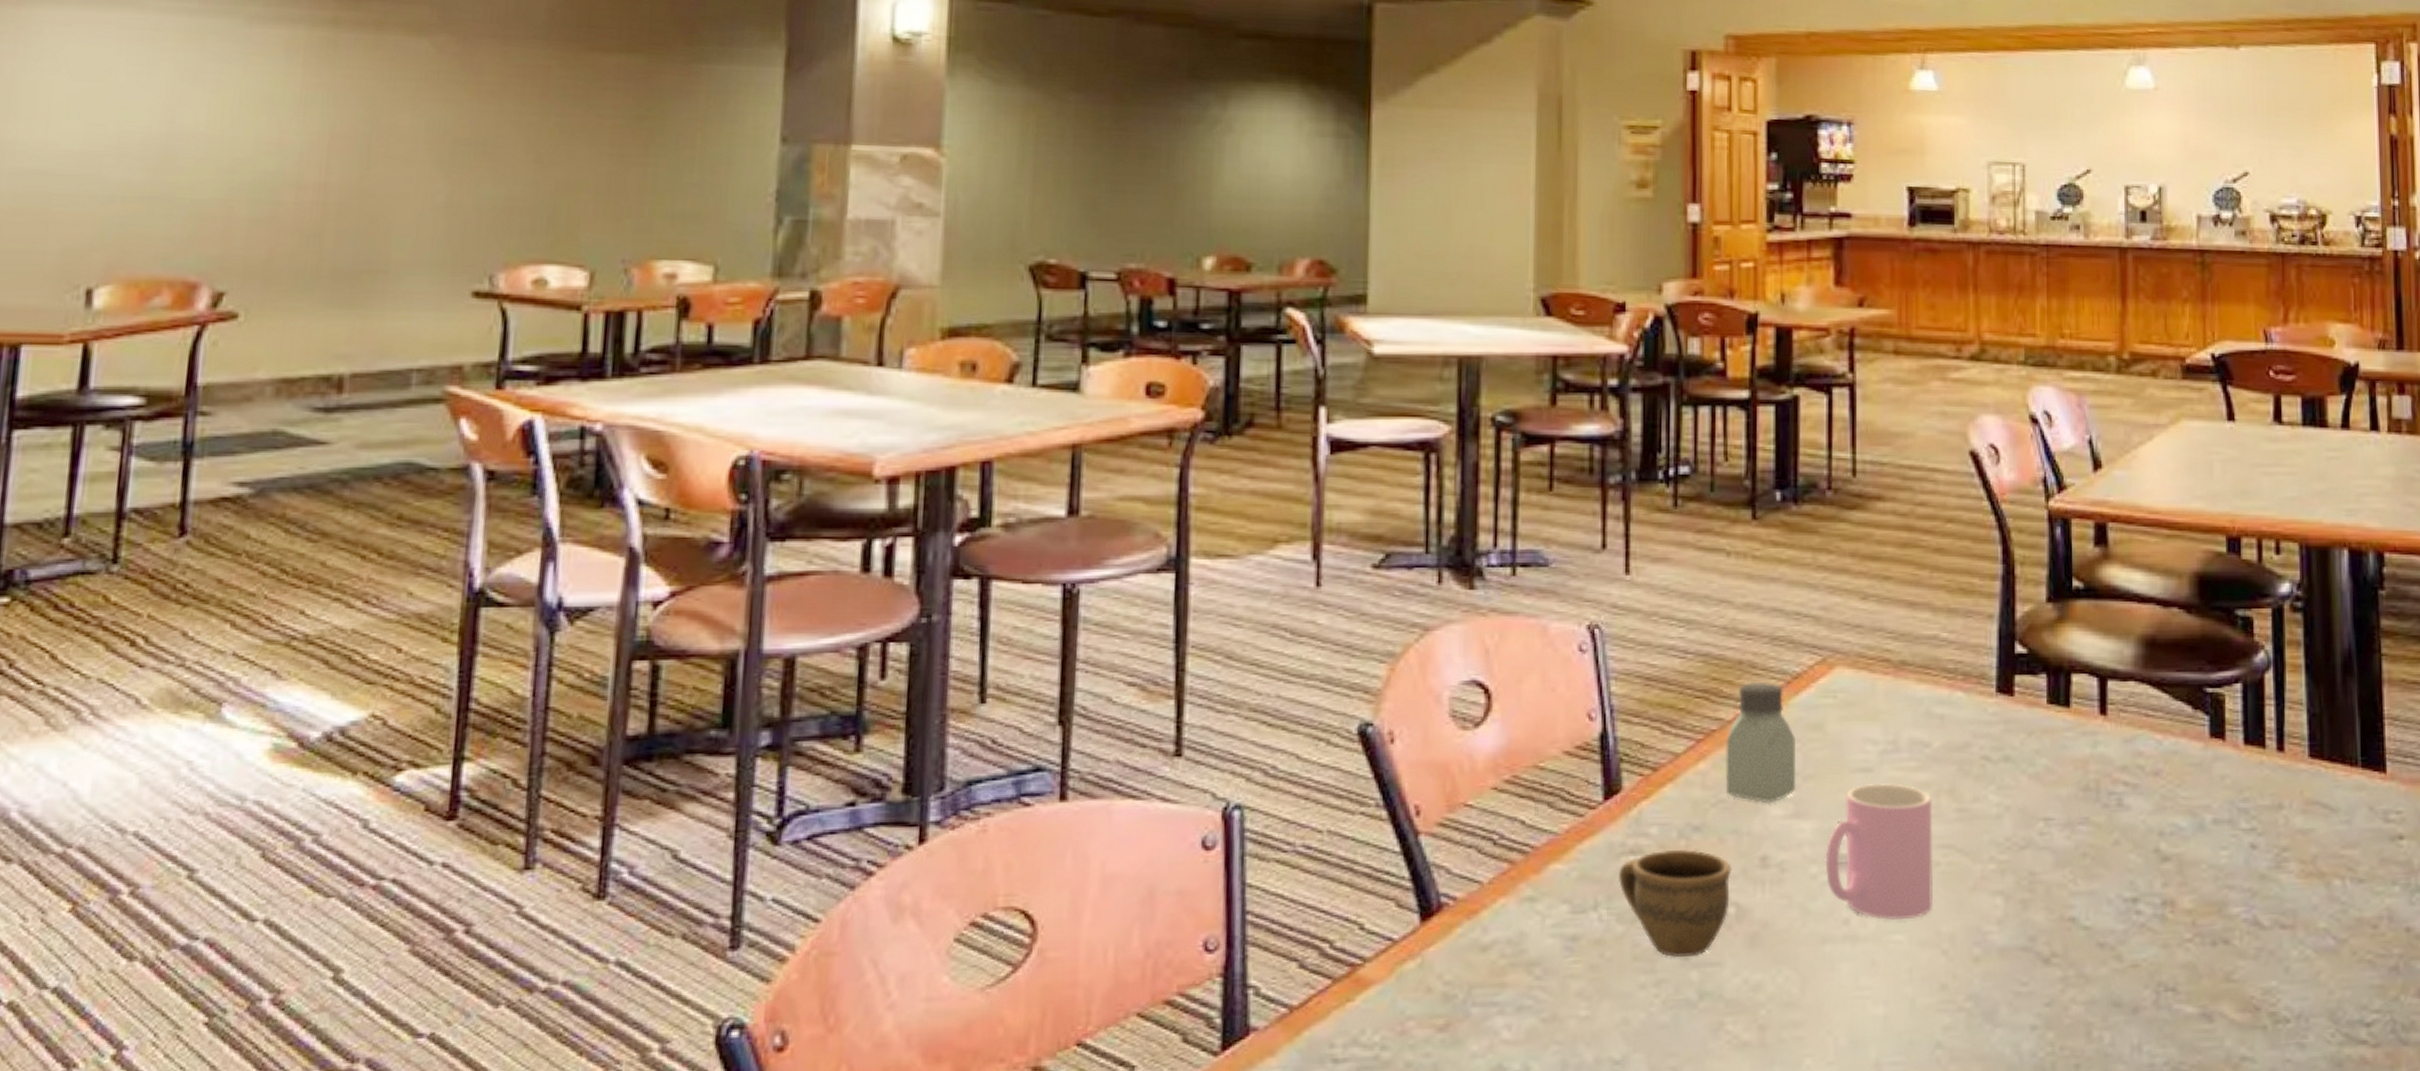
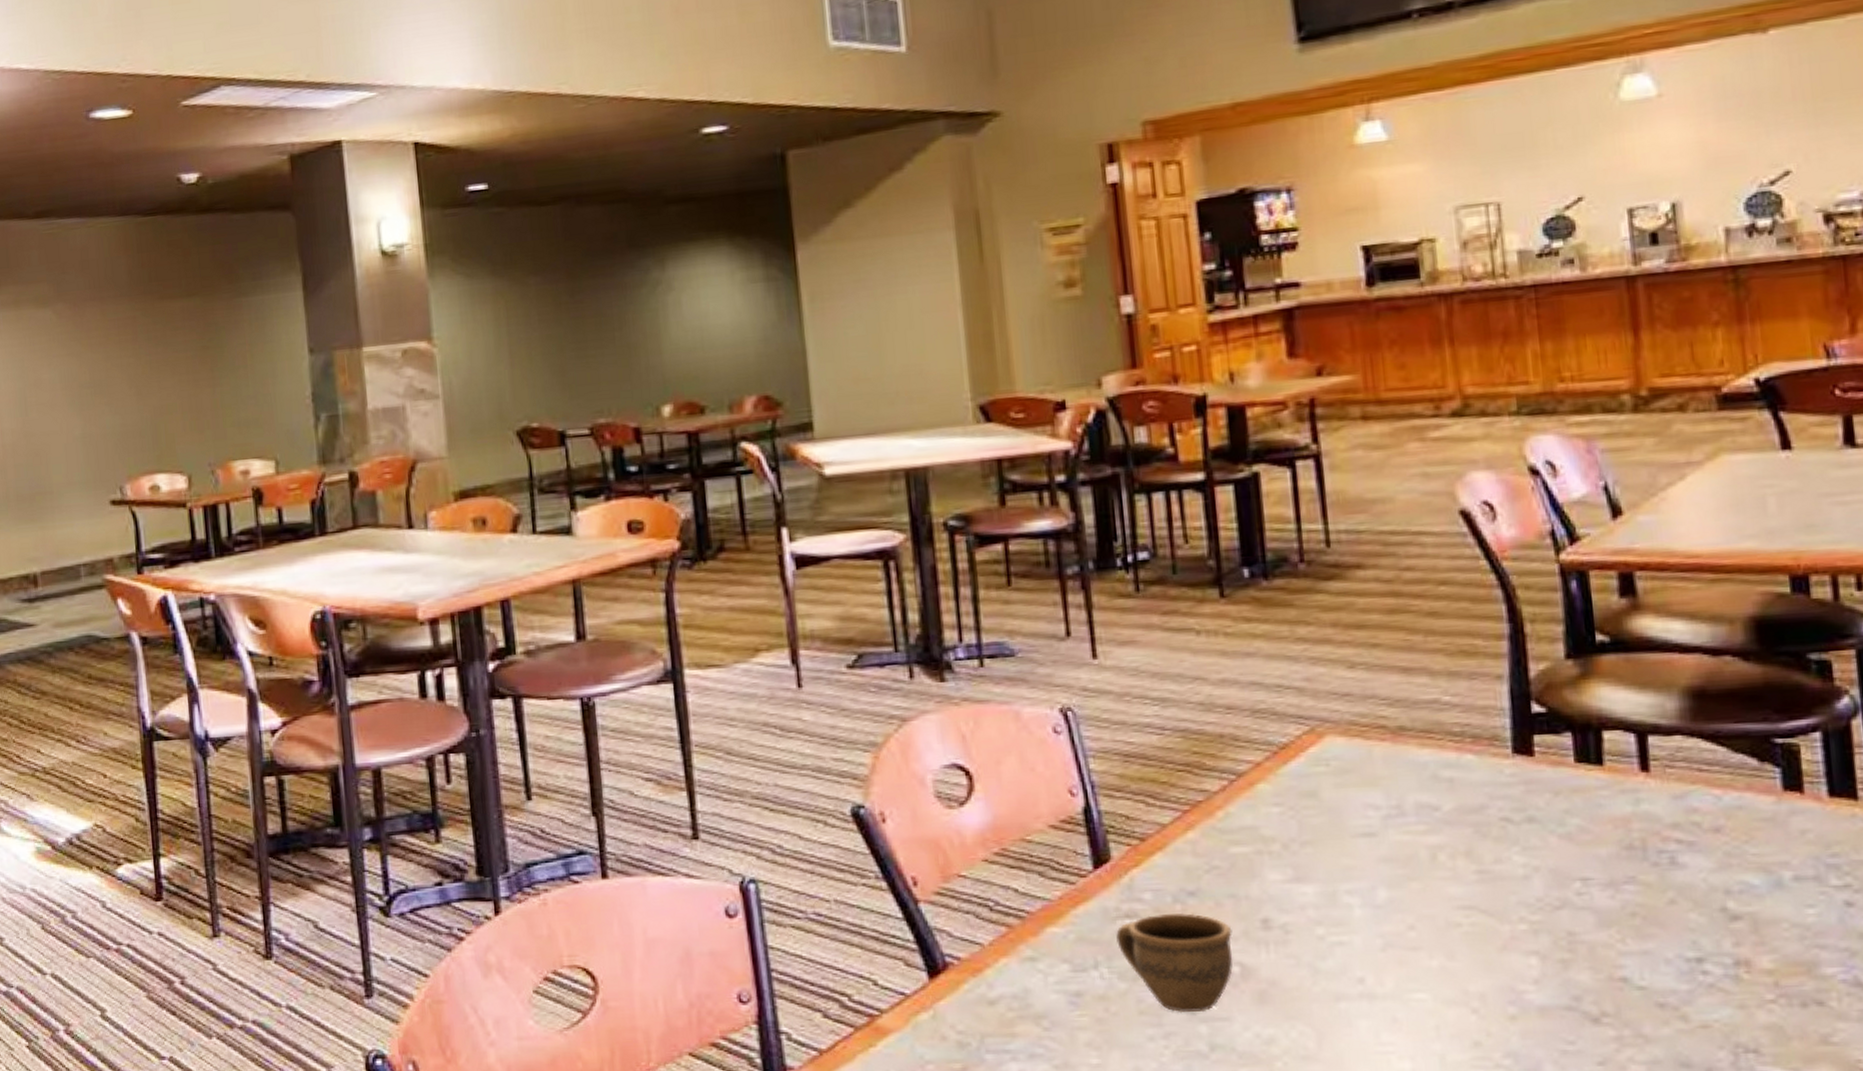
saltshaker: present [1725,682,1796,804] -> none [1214,754,1294,869]
cup: present [1826,782,1934,921] -> none [1332,846,1458,980]

